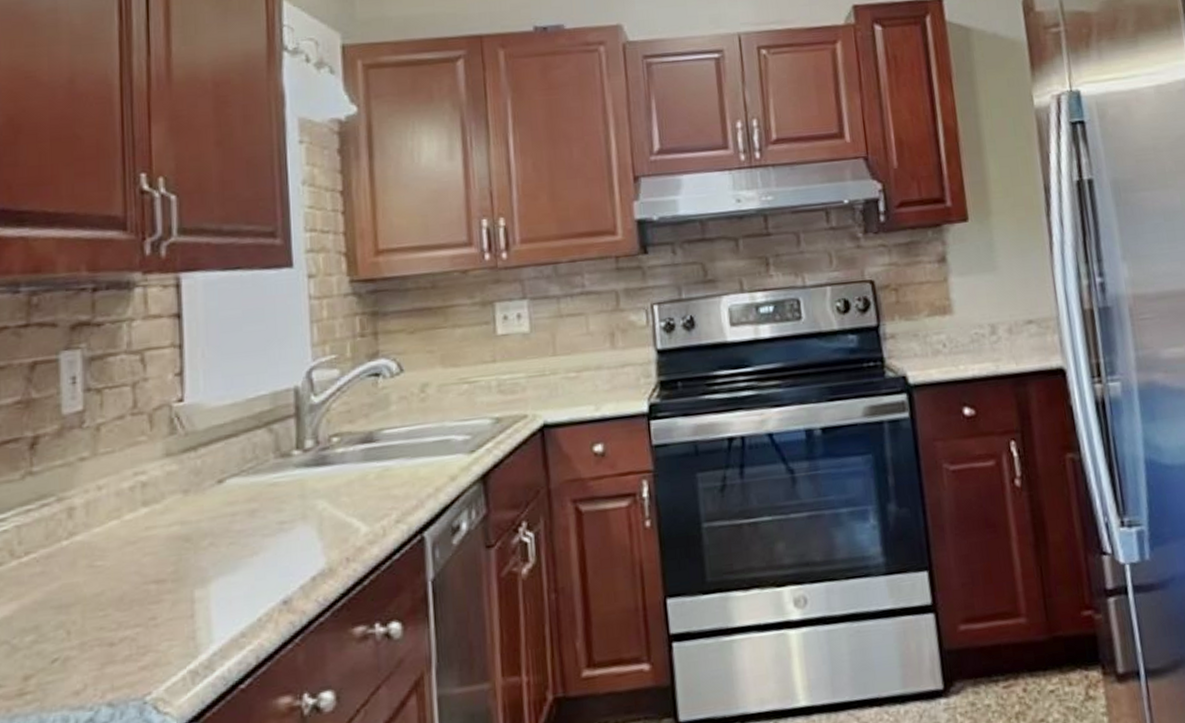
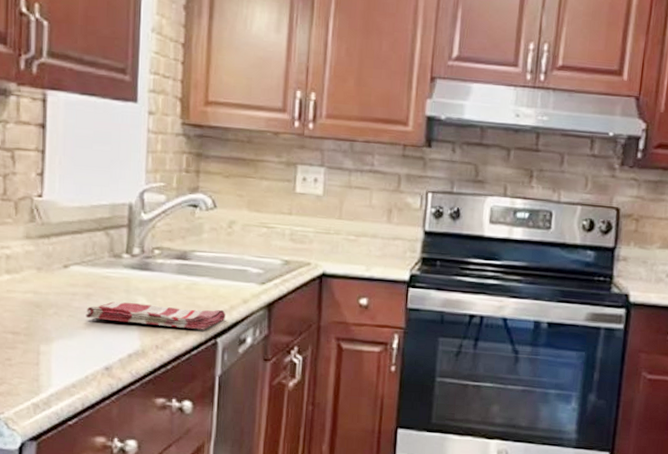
dish towel: none [251,494,431,542] -> present [86,301,226,330]

